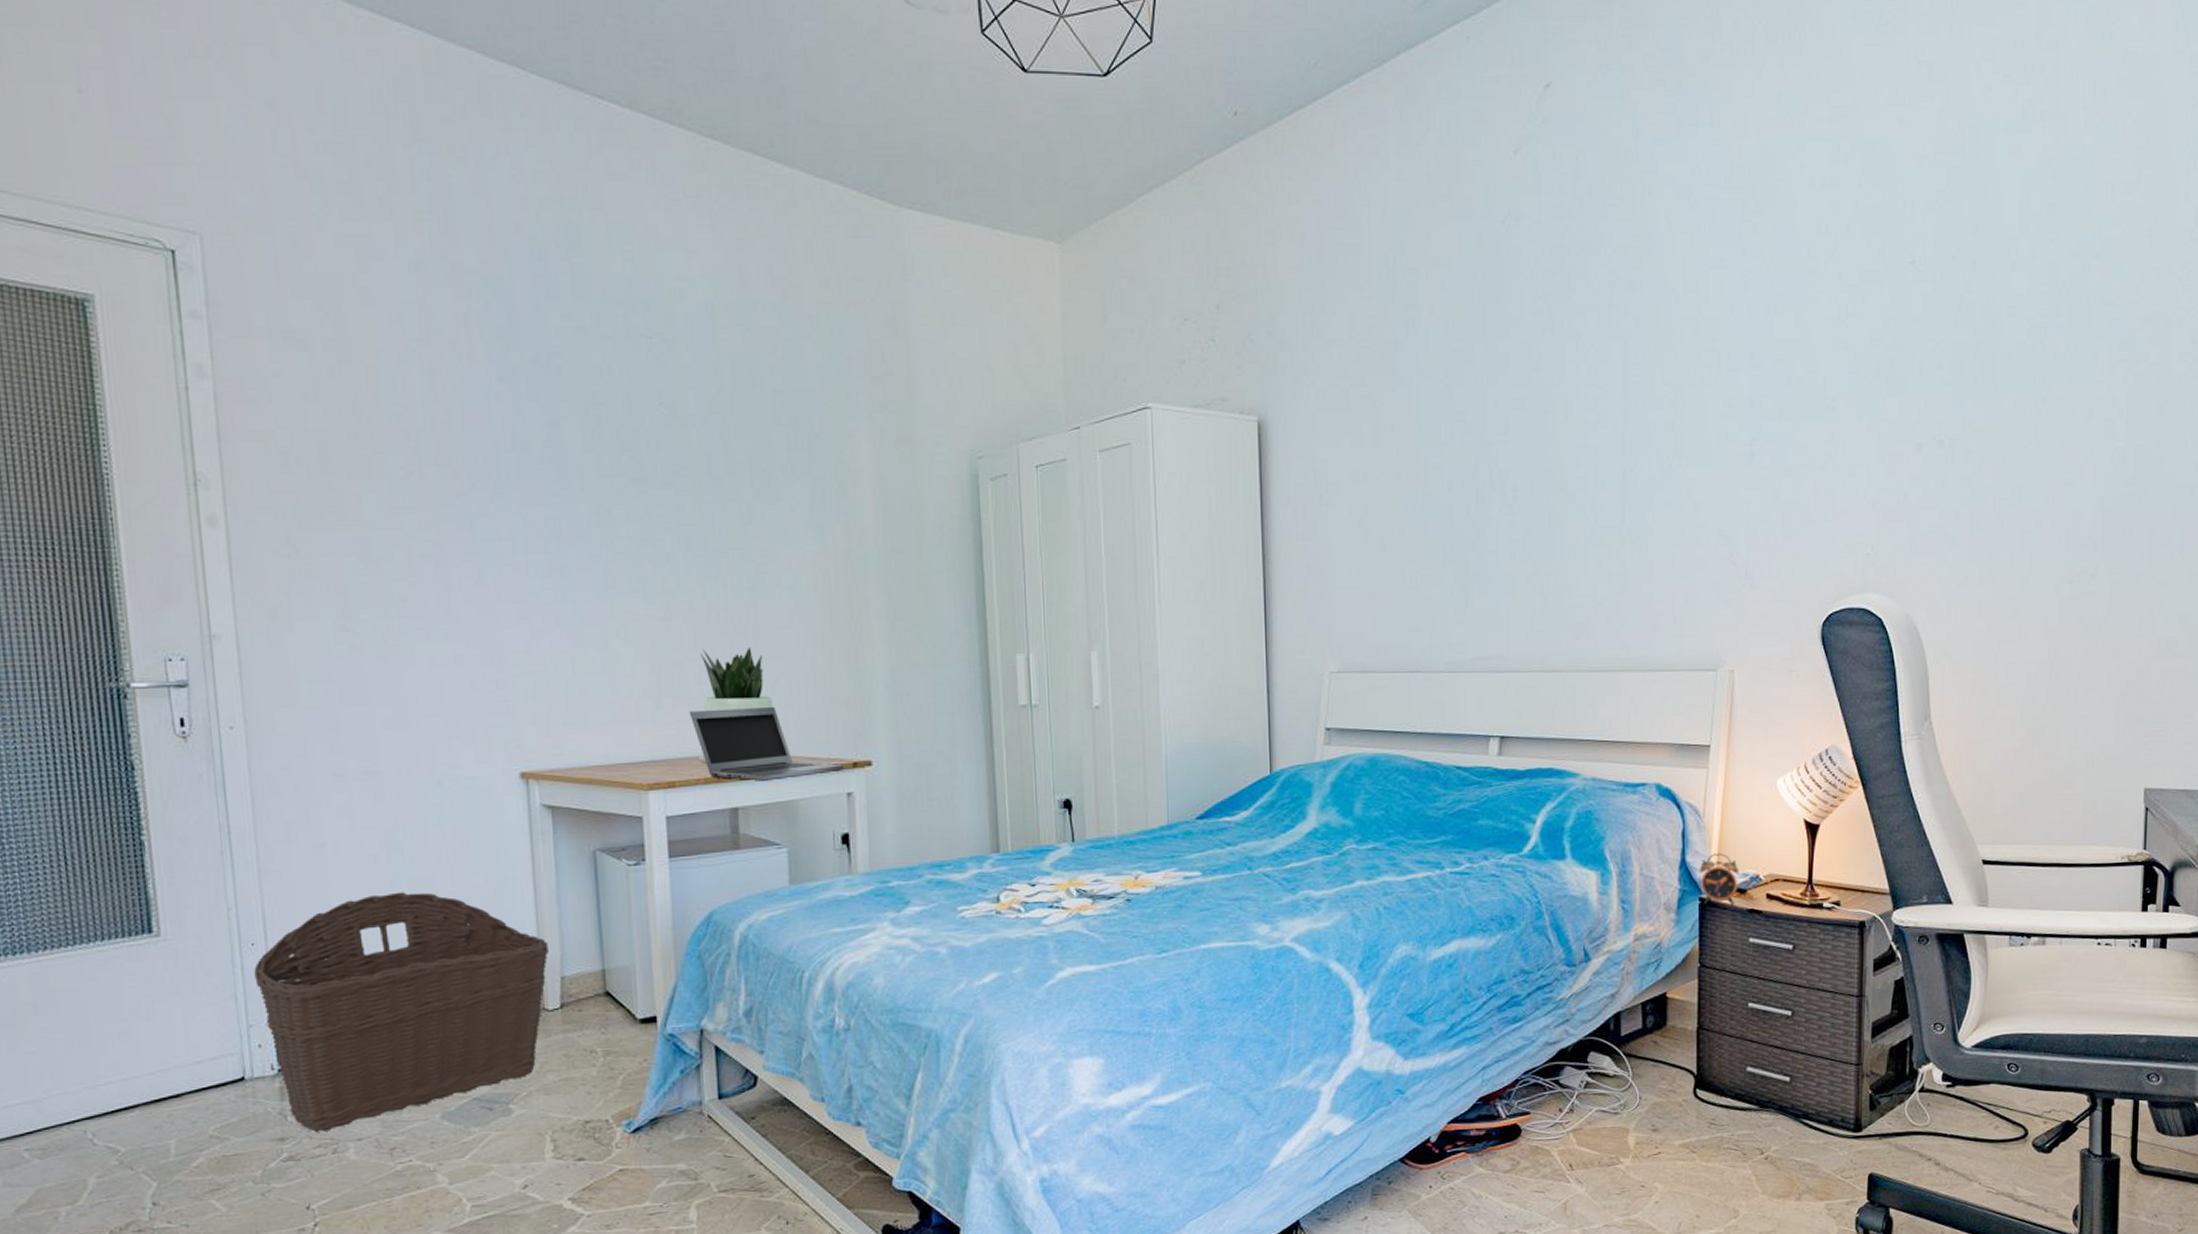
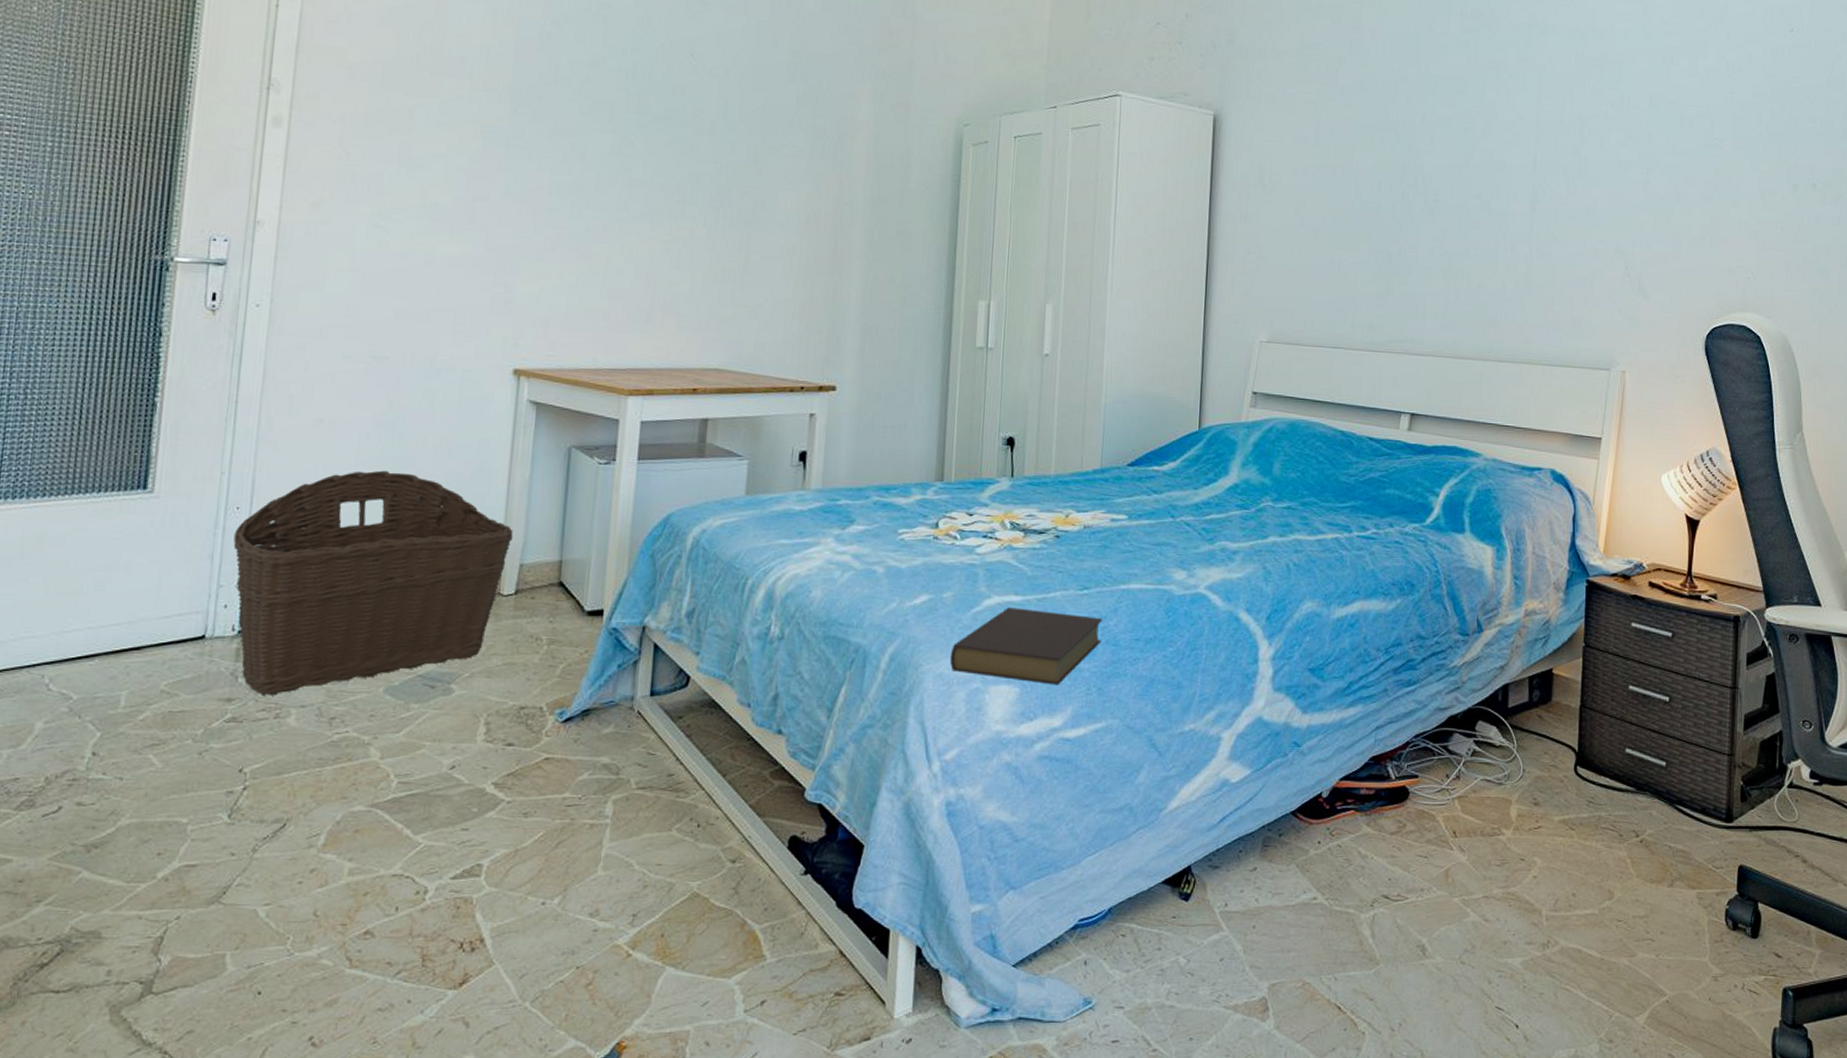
laptop: present [688,706,843,781] -> none [676,326,810,396]
planter: present [698,648,772,764] -> none [678,271,753,375]
book: none [1027,977,1186,1054] -> present [949,607,1103,686]
alarm clock: present [1699,853,1740,905] -> none [1587,539,1625,590]

